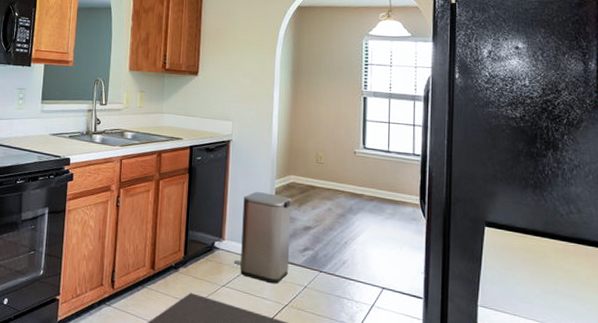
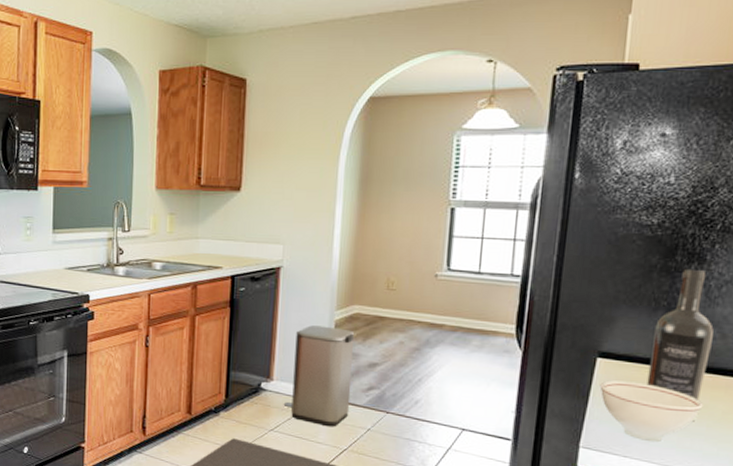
bowl: none [489,247,571,303] -> present [600,380,704,443]
wine bottle: none [525,154,572,266] -> present [646,268,715,400]

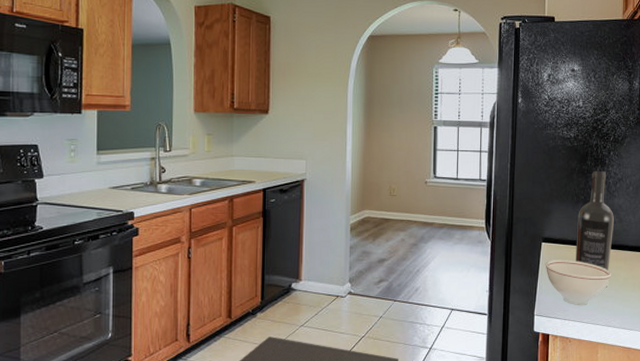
pedal bin: present [283,325,355,427] -> none [311,230,367,318]

